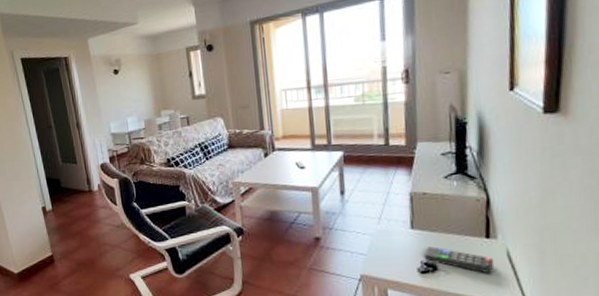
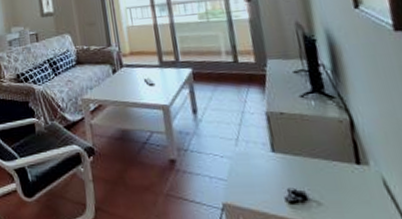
remote control: present [425,246,495,274] -> none [290,172,372,207]

